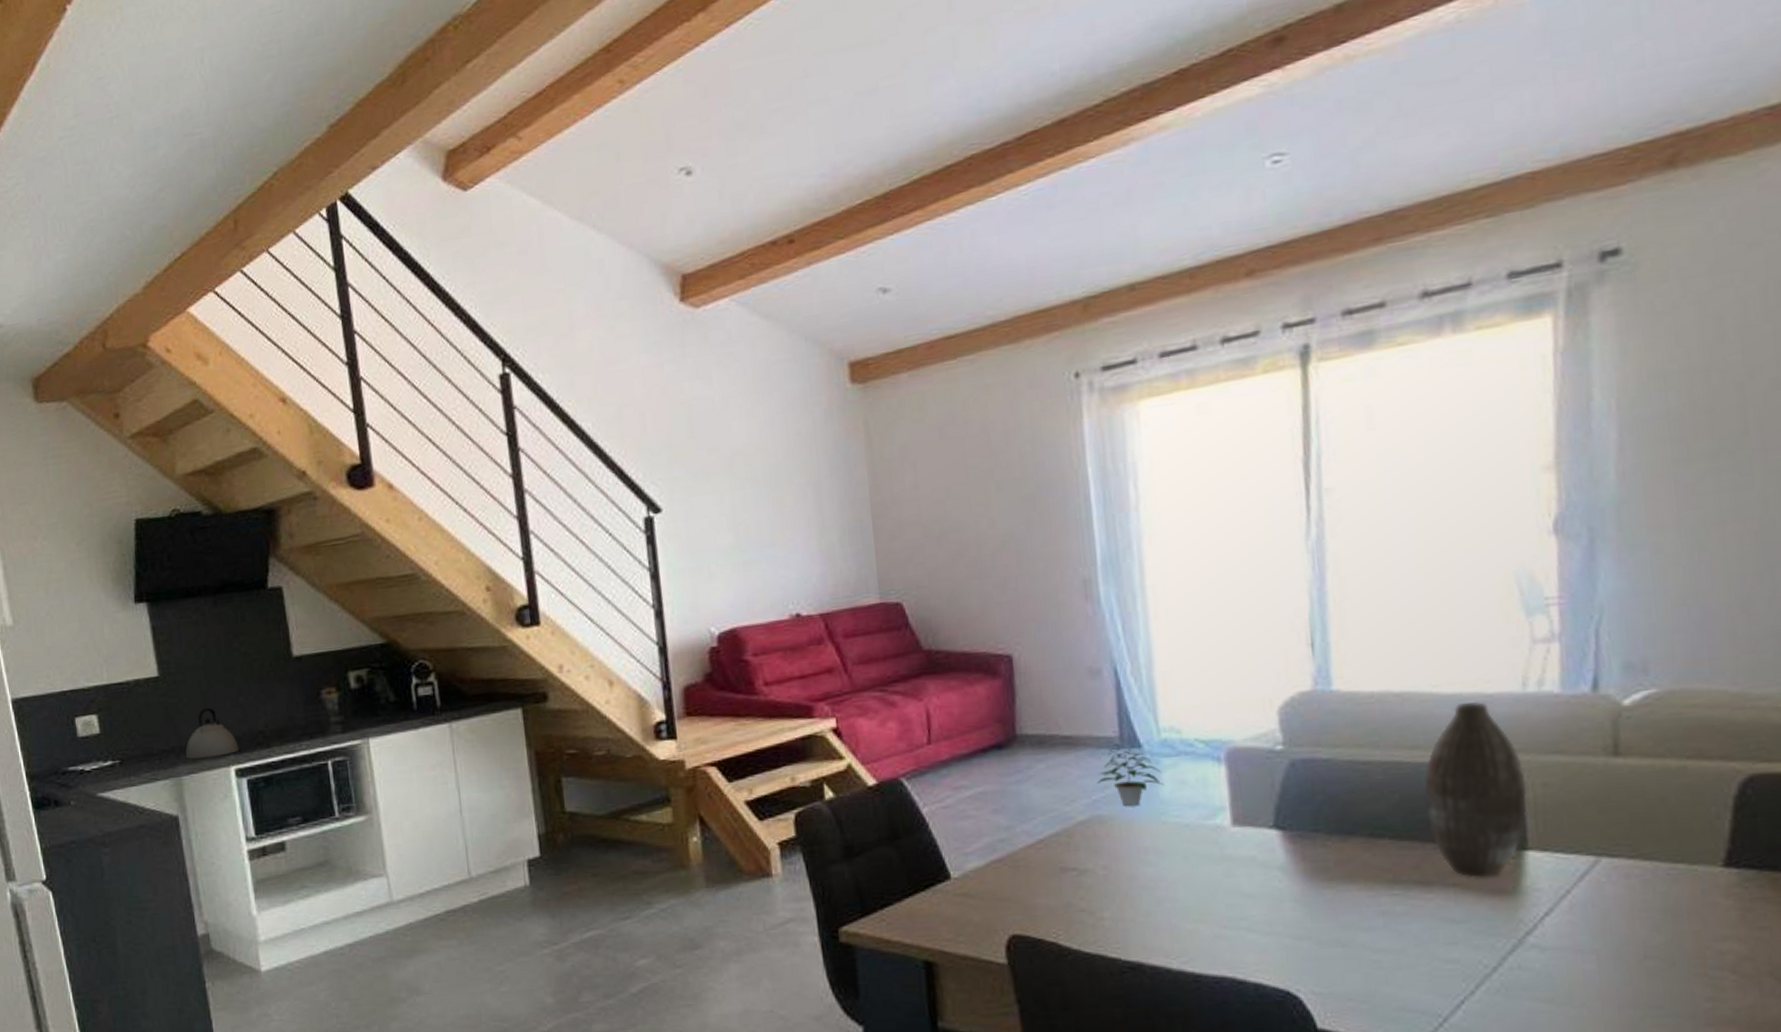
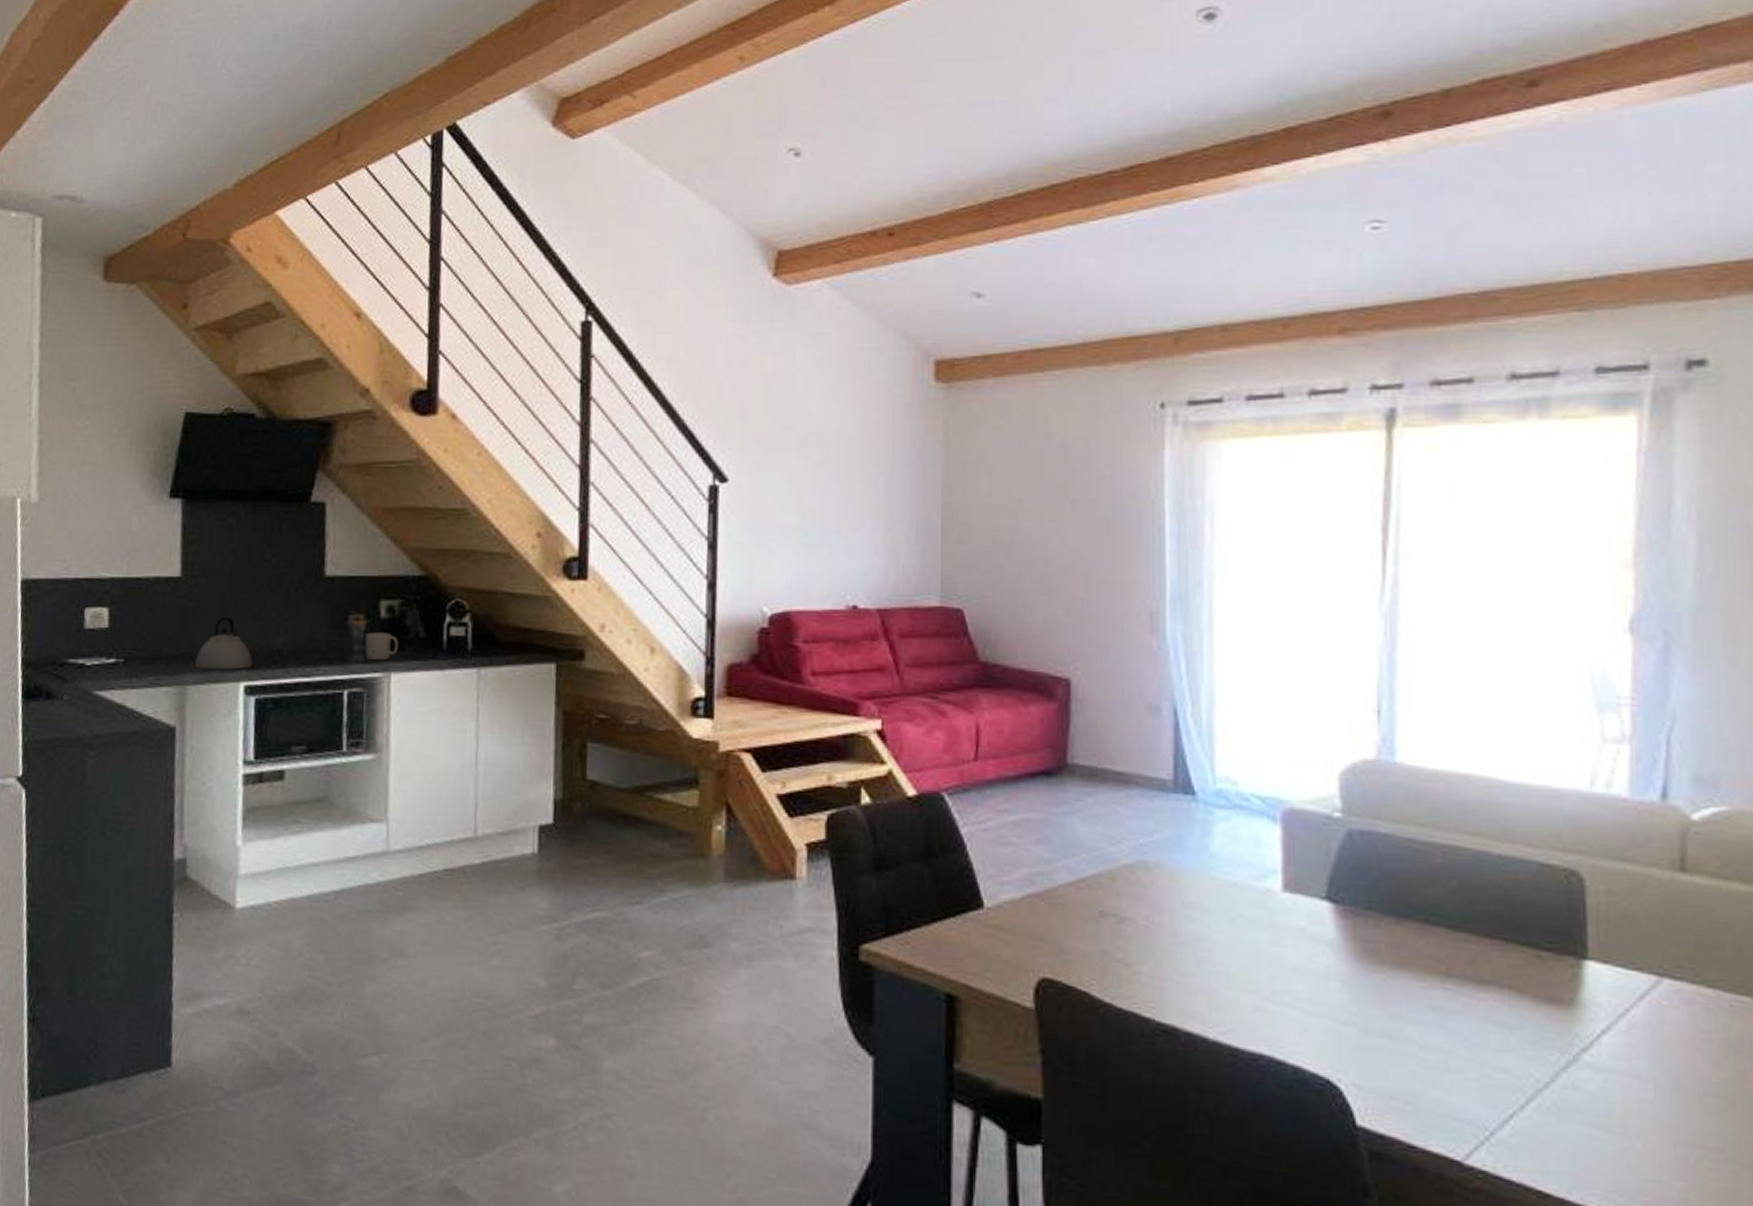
mug: none [339,701,373,730] -> present [365,632,399,661]
potted plant: present [1097,743,1165,807] -> none [1146,787,1216,857]
vase: present [1423,702,1528,877] -> none [1482,794,1590,983]

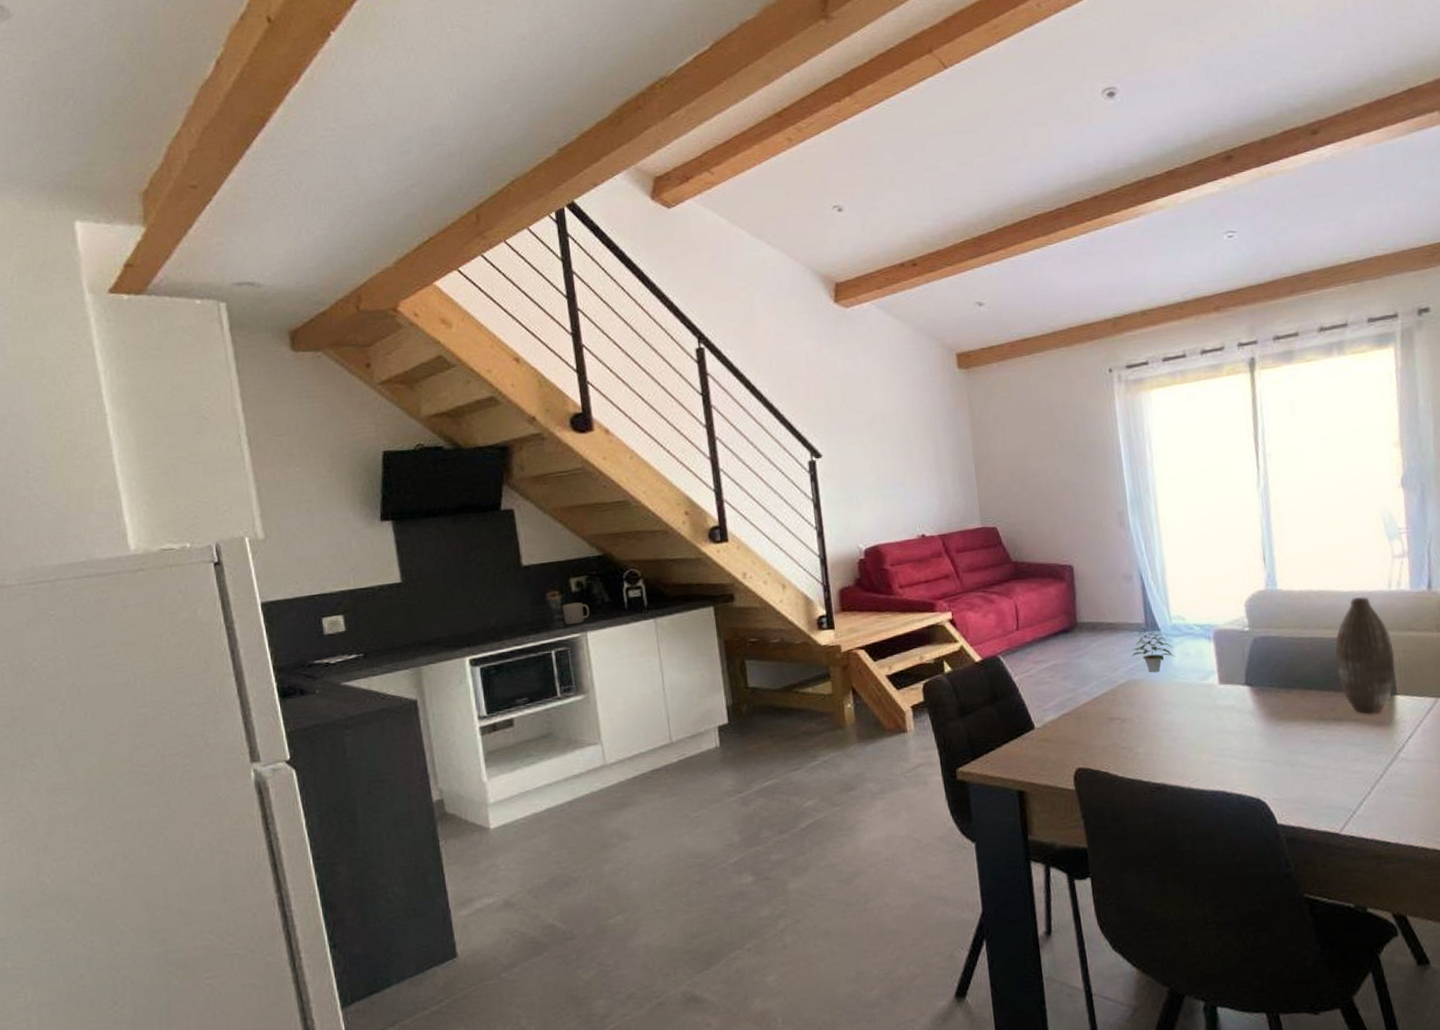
kettle: present [194,616,253,670] -> none [424,608,474,652]
potted plant: none [1146,787,1216,857] -> present [1132,628,1176,673]
vase: none [1482,794,1590,983] -> present [1334,597,1395,714]

